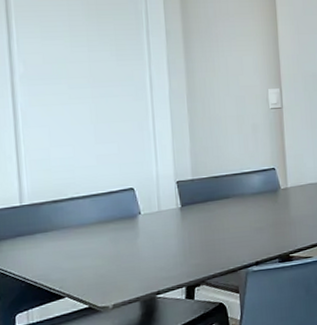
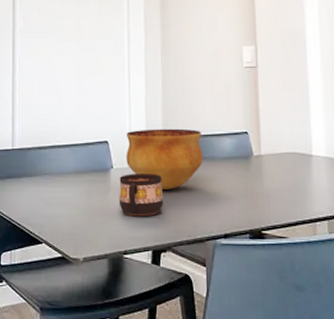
cup: none [148,215,196,258] -> present [118,174,164,217]
bowl: none [153,169,234,229] -> present [126,128,203,190]

